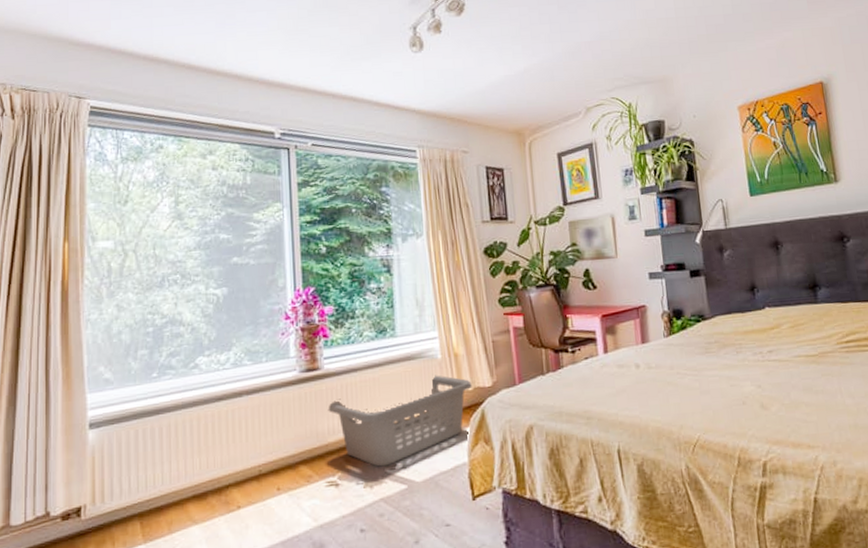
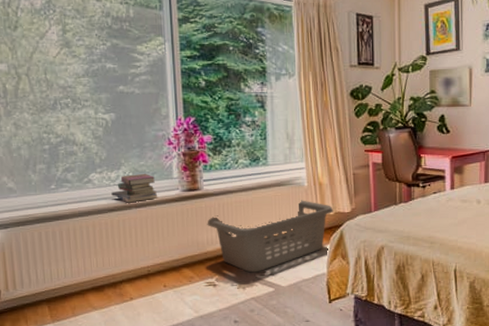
books: none [220,353,273,390] -> present [111,173,158,203]

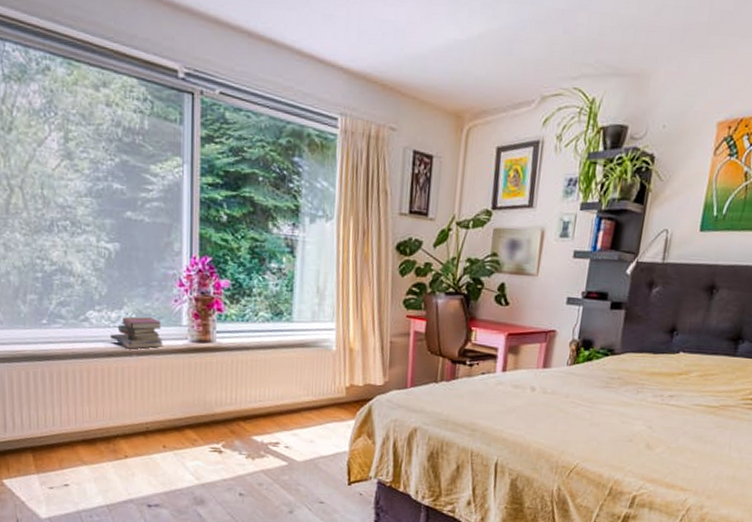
laundry basket: present [207,200,334,273] -> none [217,366,364,443]

